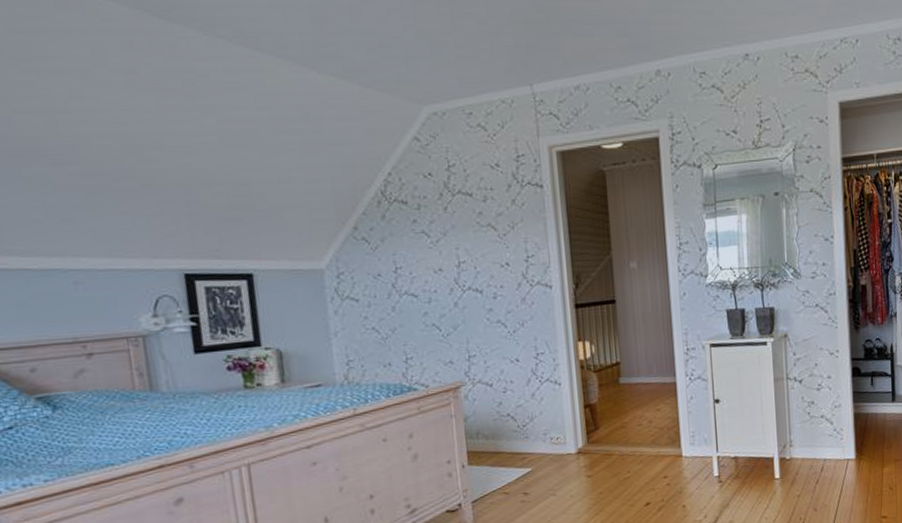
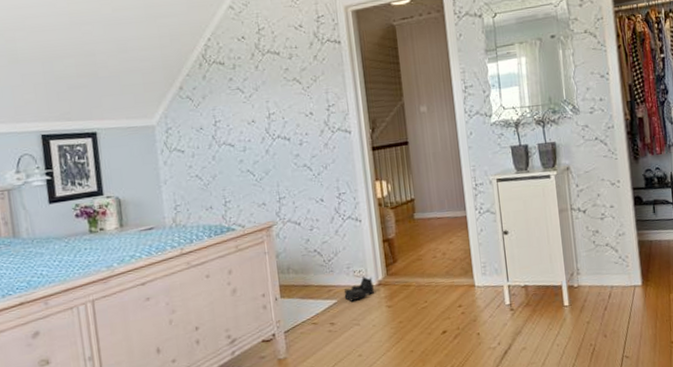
boots: none [539,444,574,470] -> present [344,276,375,302]

